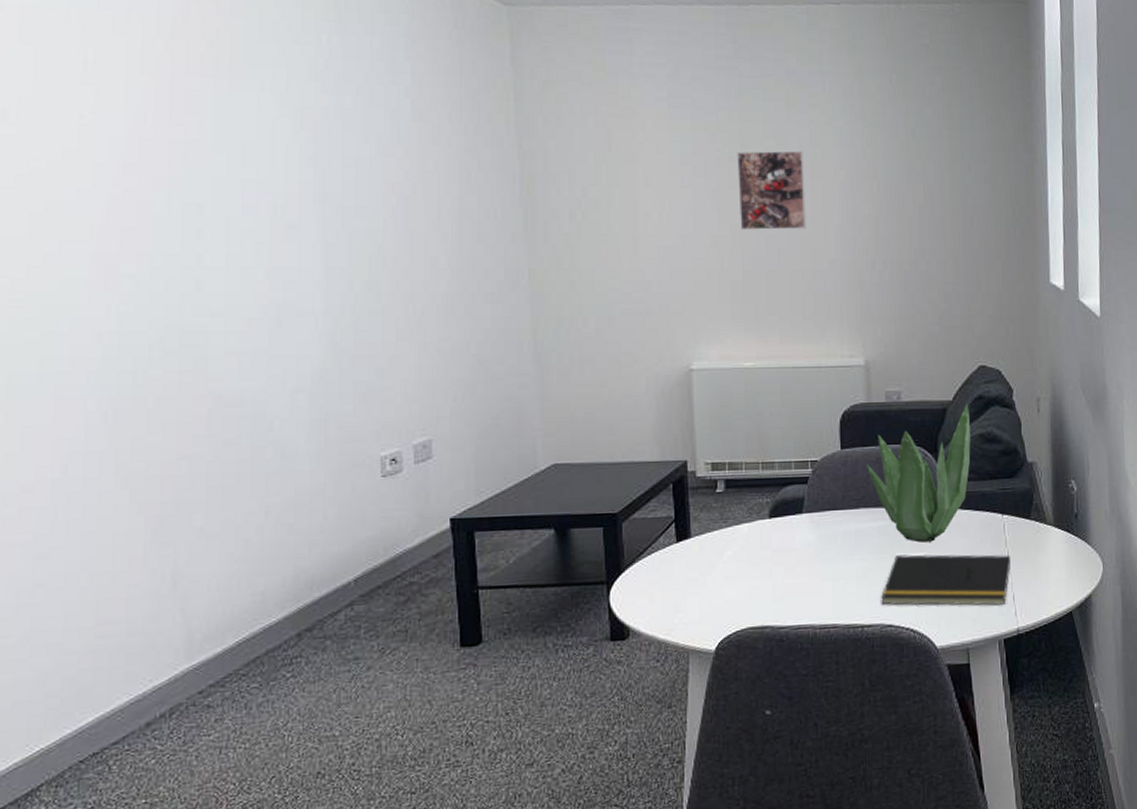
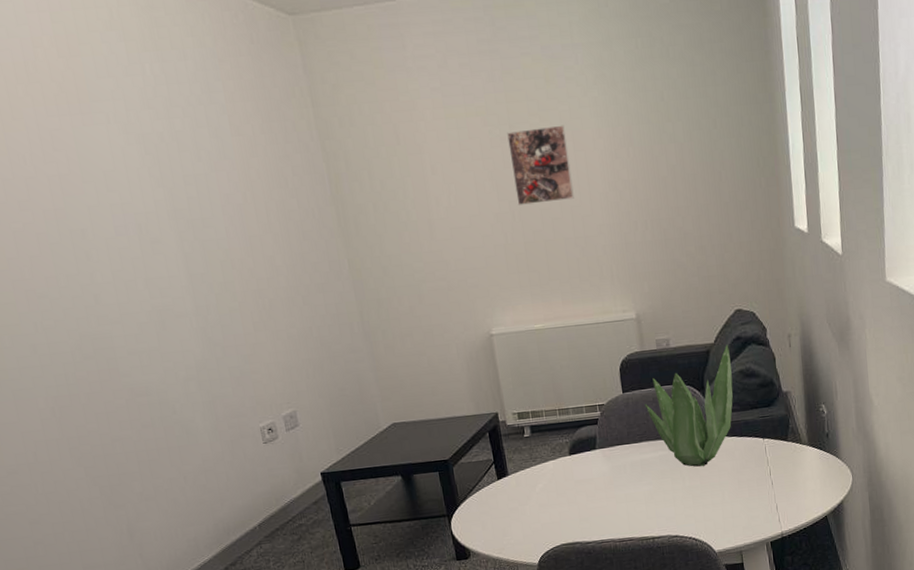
notepad: present [881,554,1011,606] -> none [666,472,773,520]

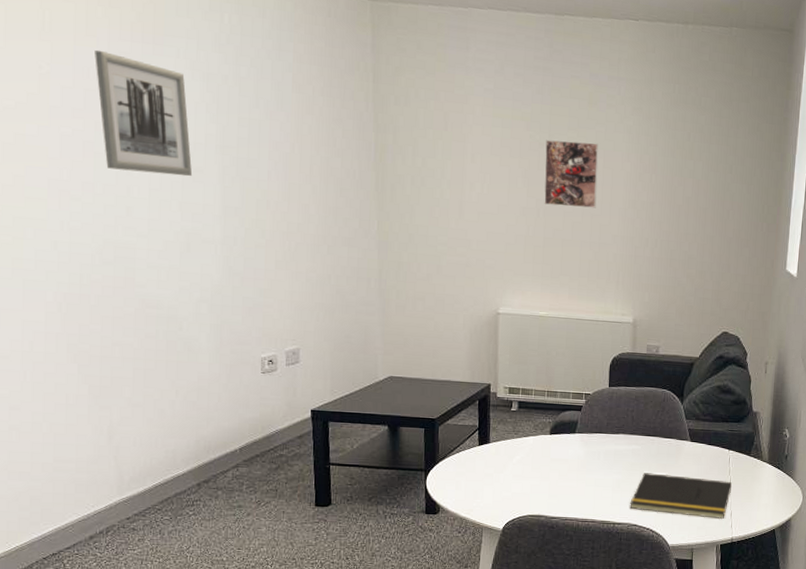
wall art: none [25,132,151,258] -> present [95,50,193,177]
plant: present [644,344,733,467] -> none [627,360,712,466]
notepad: none [666,472,773,520] -> present [630,473,732,520]

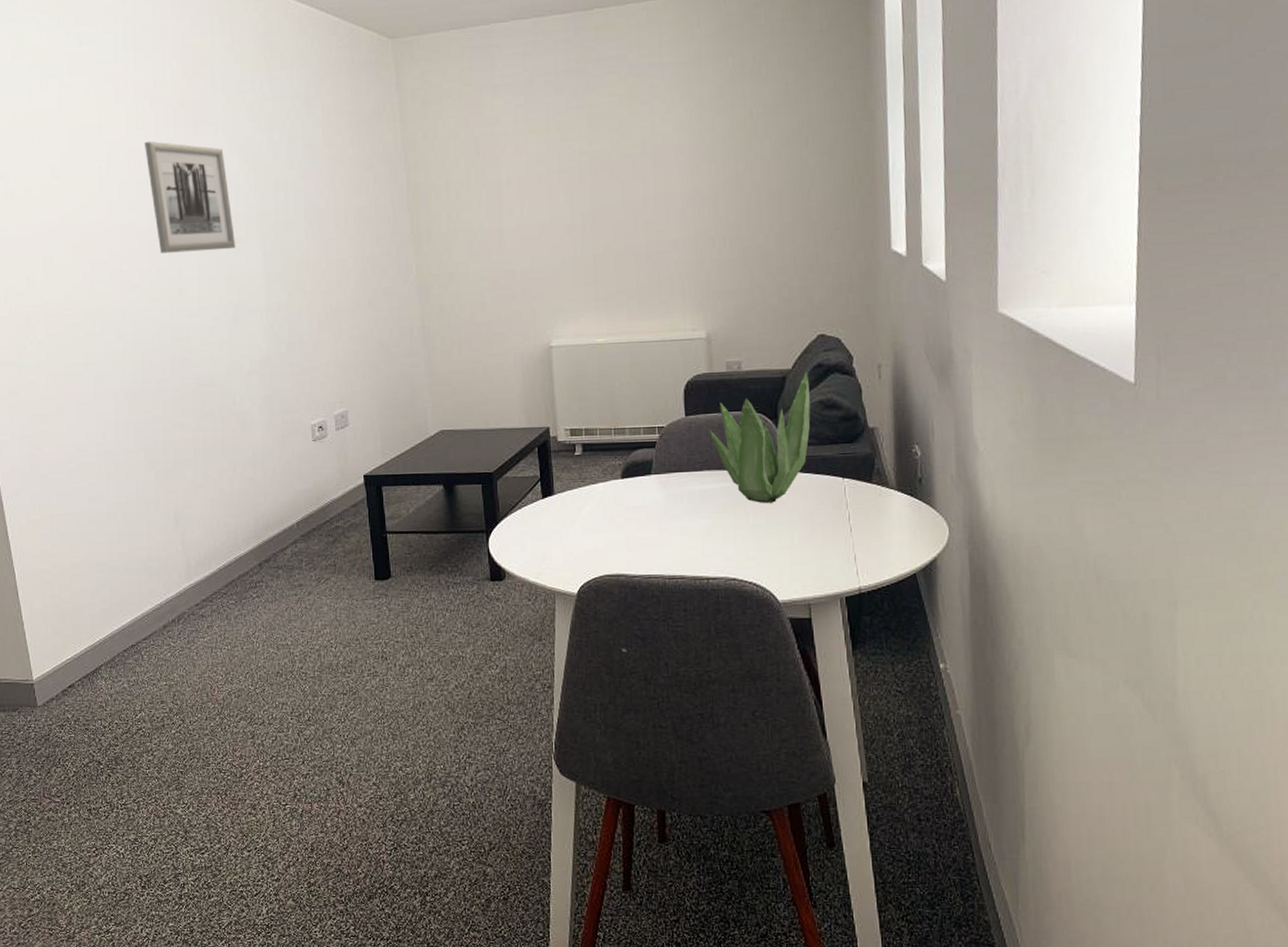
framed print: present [544,139,599,208] -> none [586,140,650,218]
plant: none [627,360,712,466] -> present [709,371,811,504]
notepad: present [630,473,732,520] -> none [725,514,852,566]

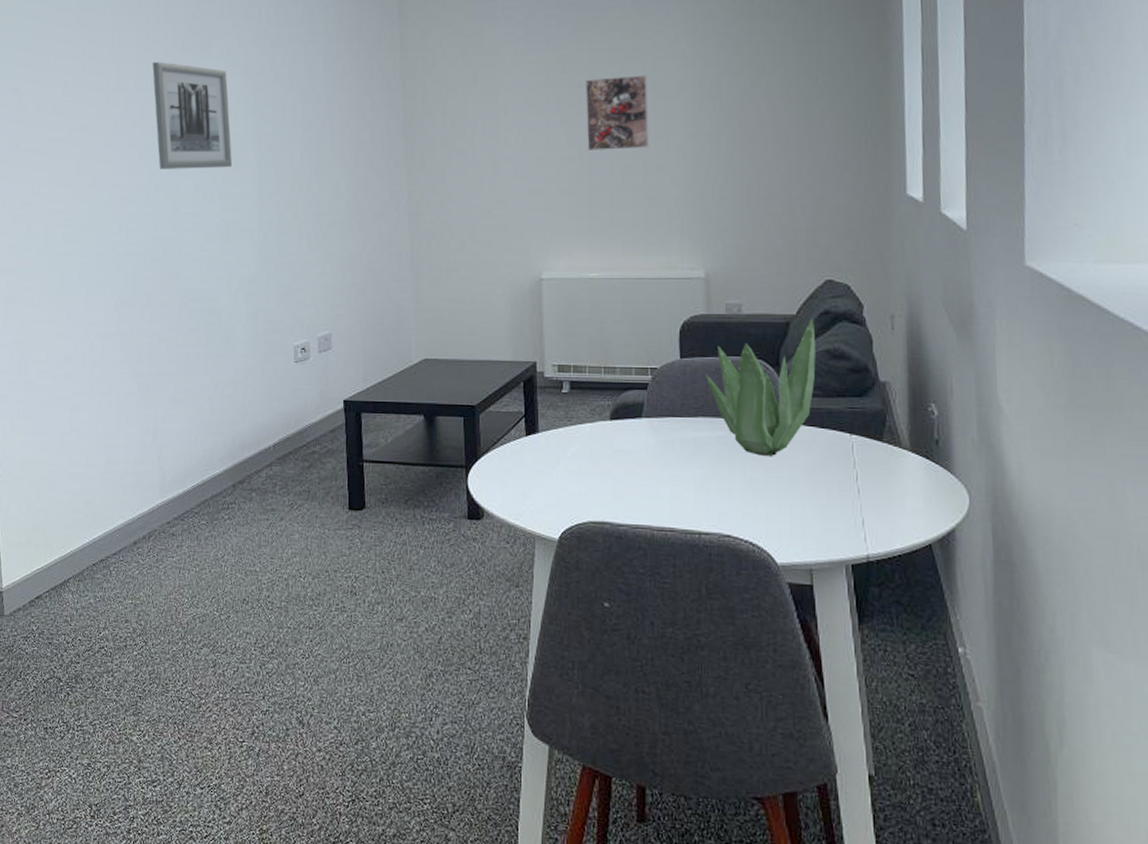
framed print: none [586,140,650,218] -> present [586,75,649,151]

